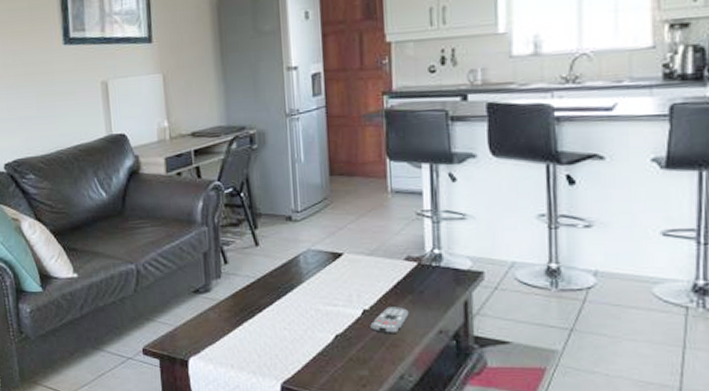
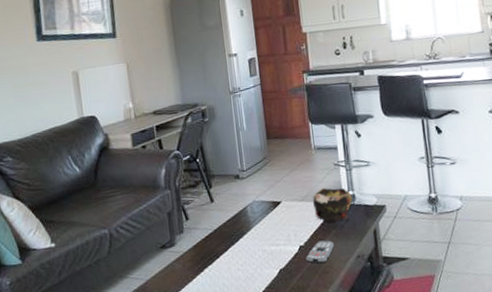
decorative bowl: none [385,241,438,287] -> present [313,187,353,224]

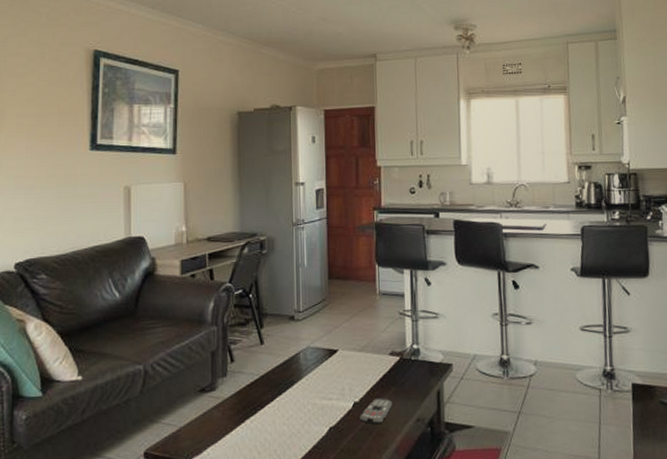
decorative bowl: present [313,187,353,224] -> none [373,338,417,380]

